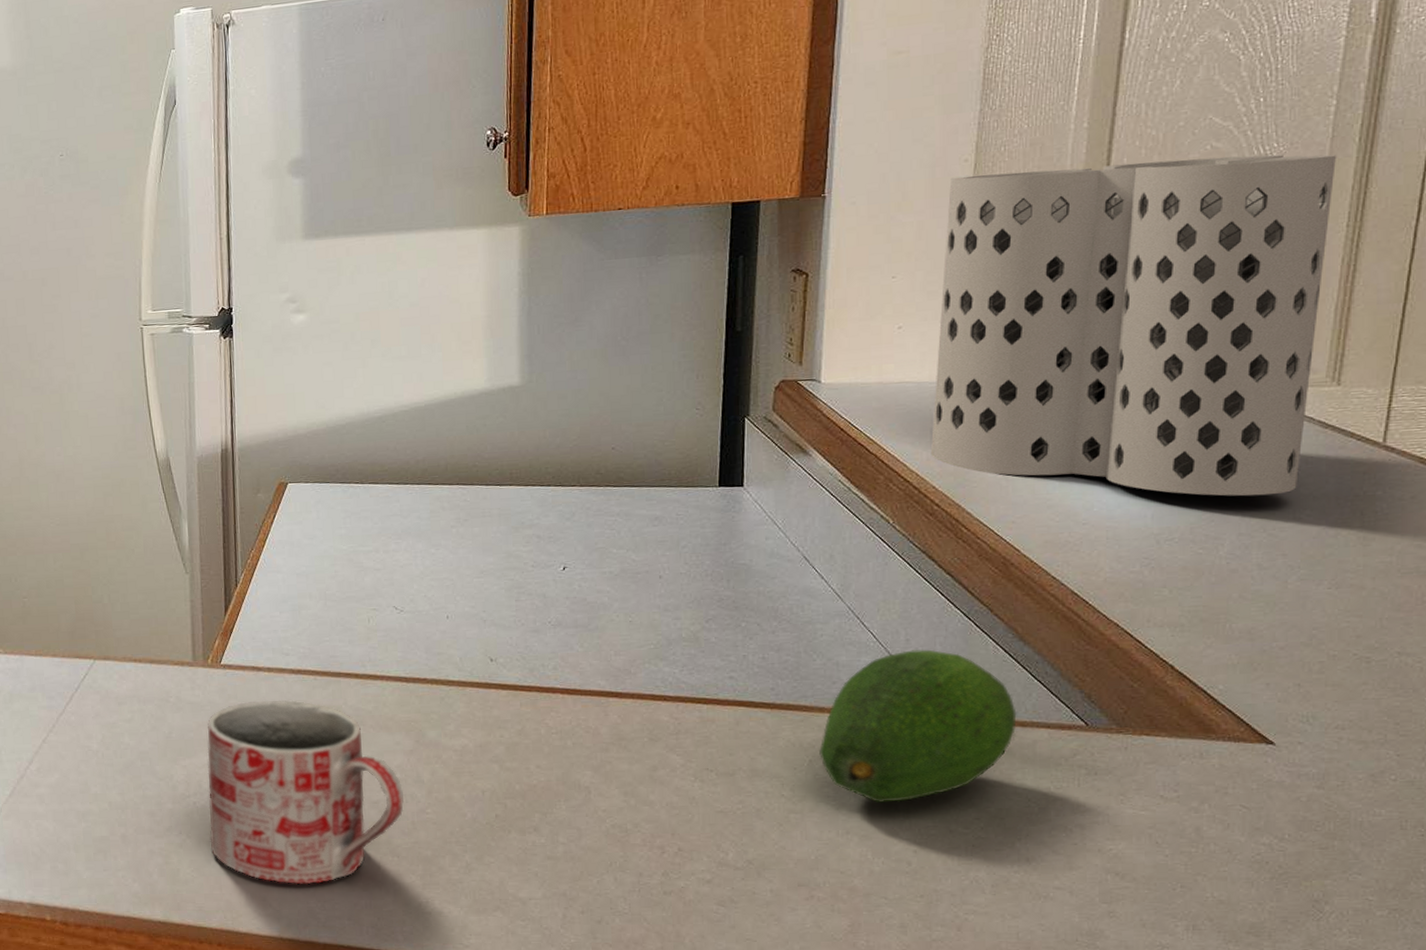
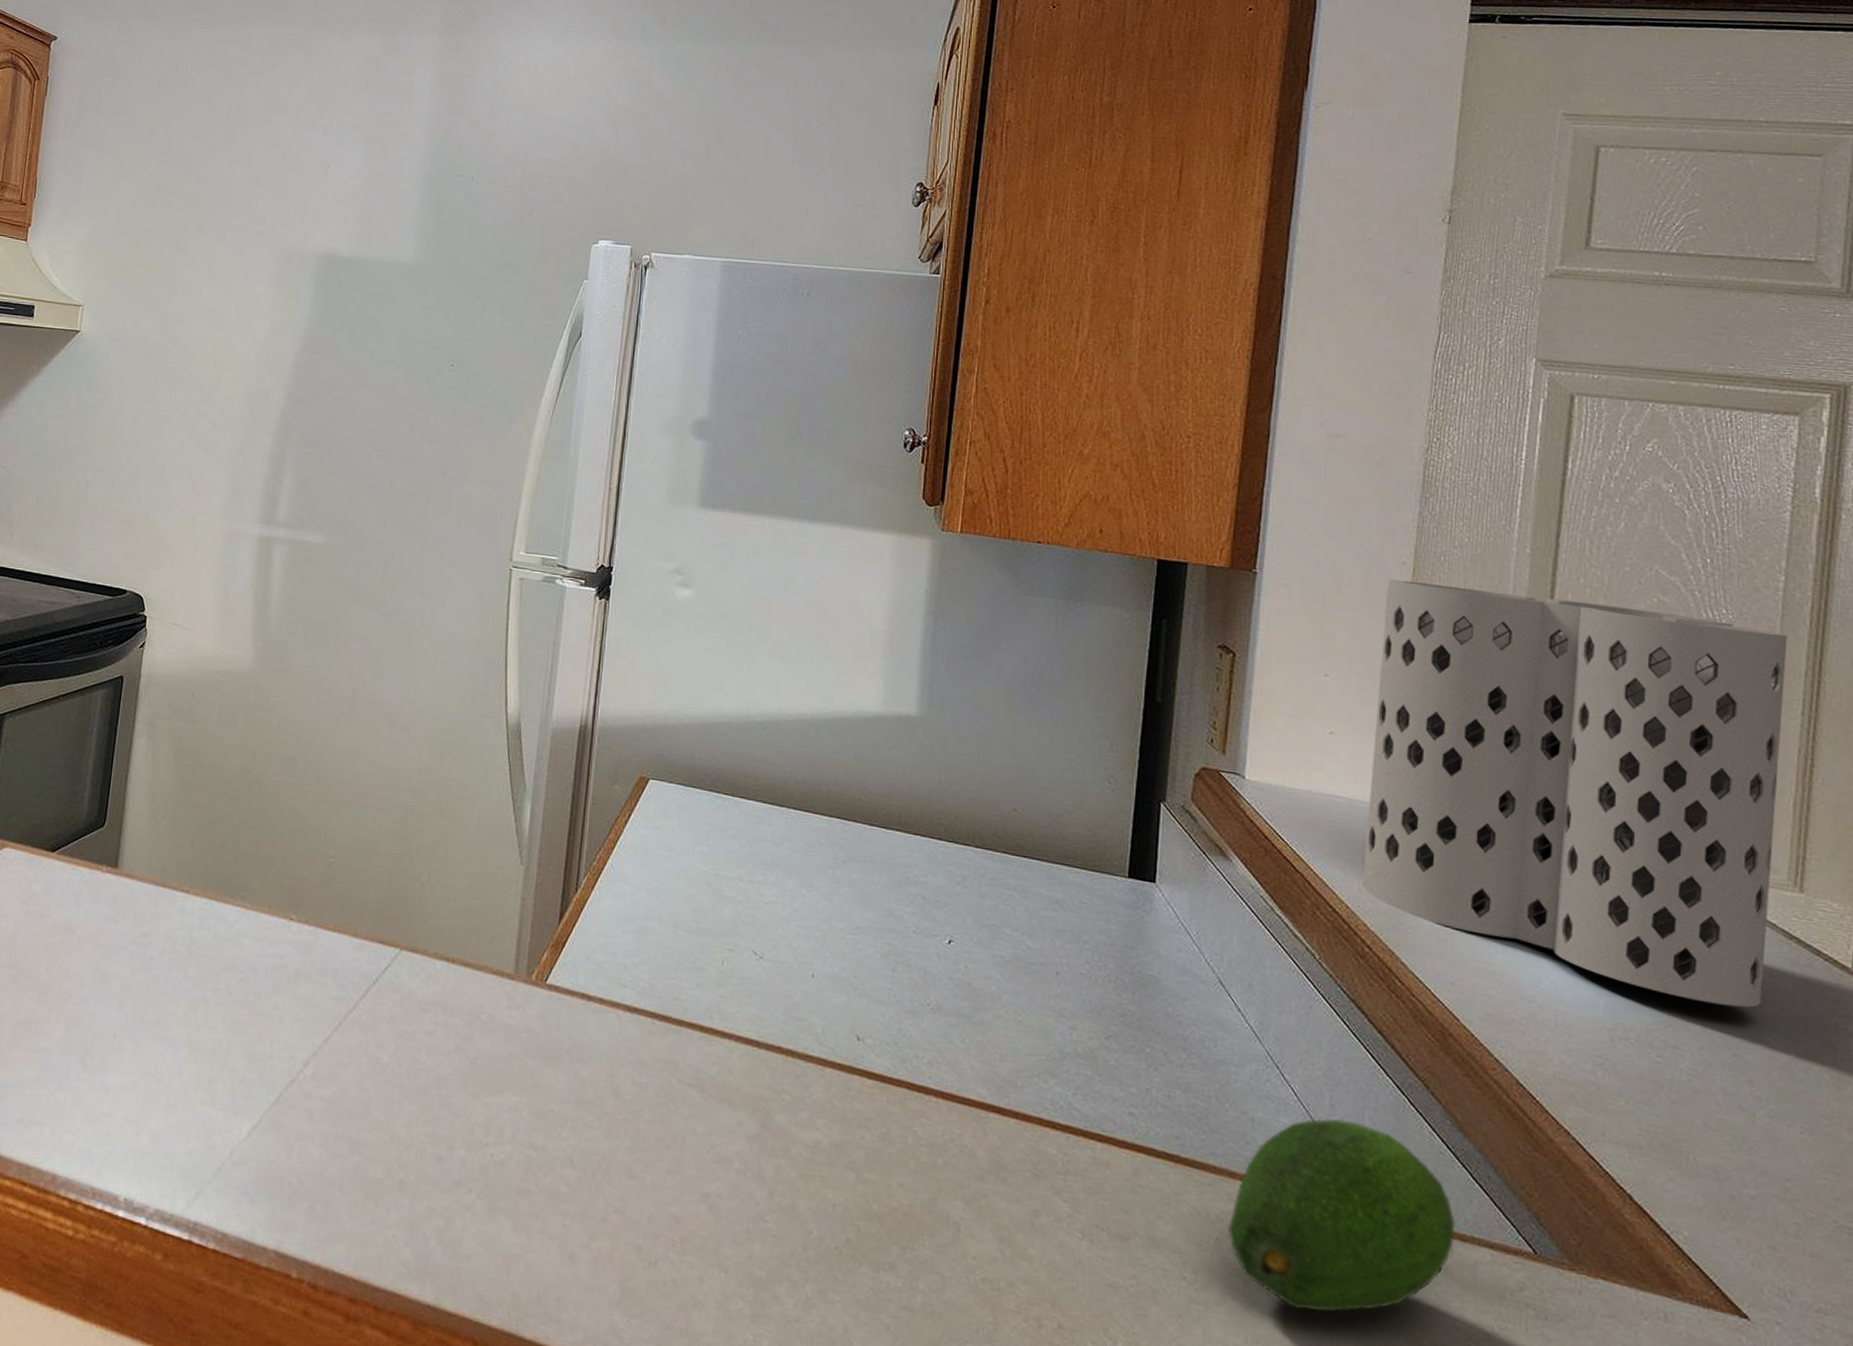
mug: present [207,700,404,885] -> none [504,1036,740,1291]

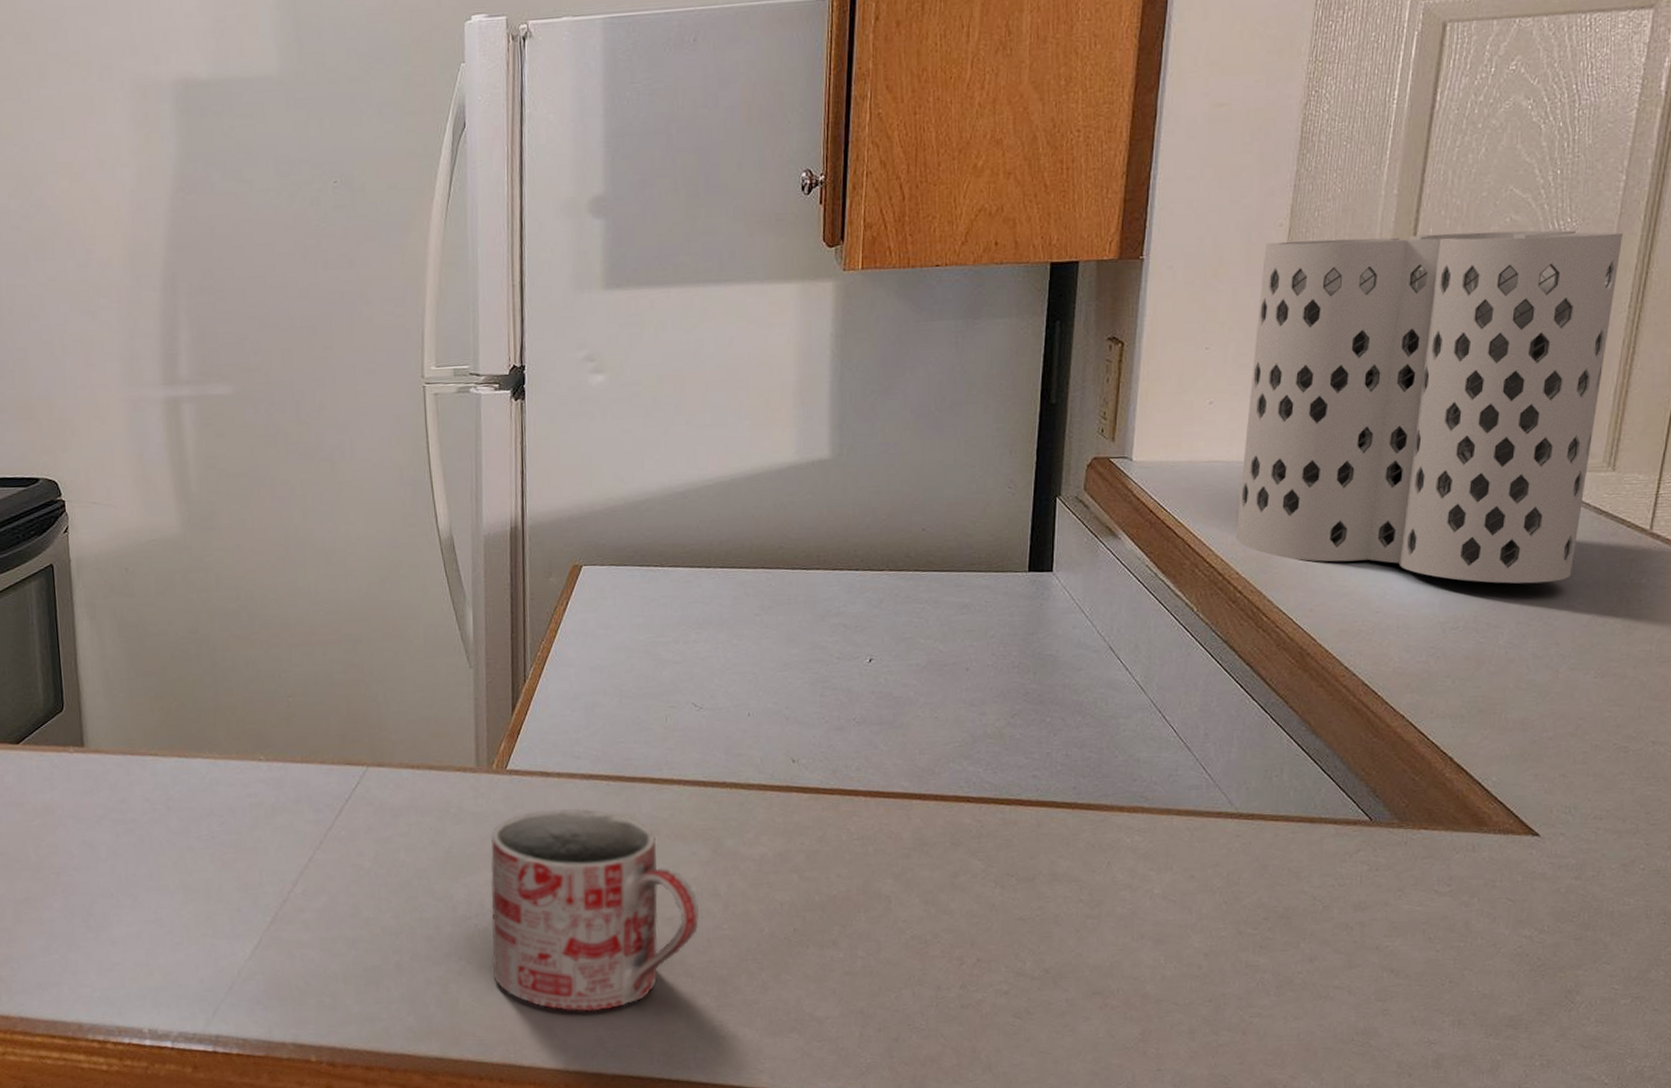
mug: none [504,1036,740,1291] -> present [490,808,699,1012]
fruit: present [1228,1118,1455,1312] -> none [1118,744,1307,905]

